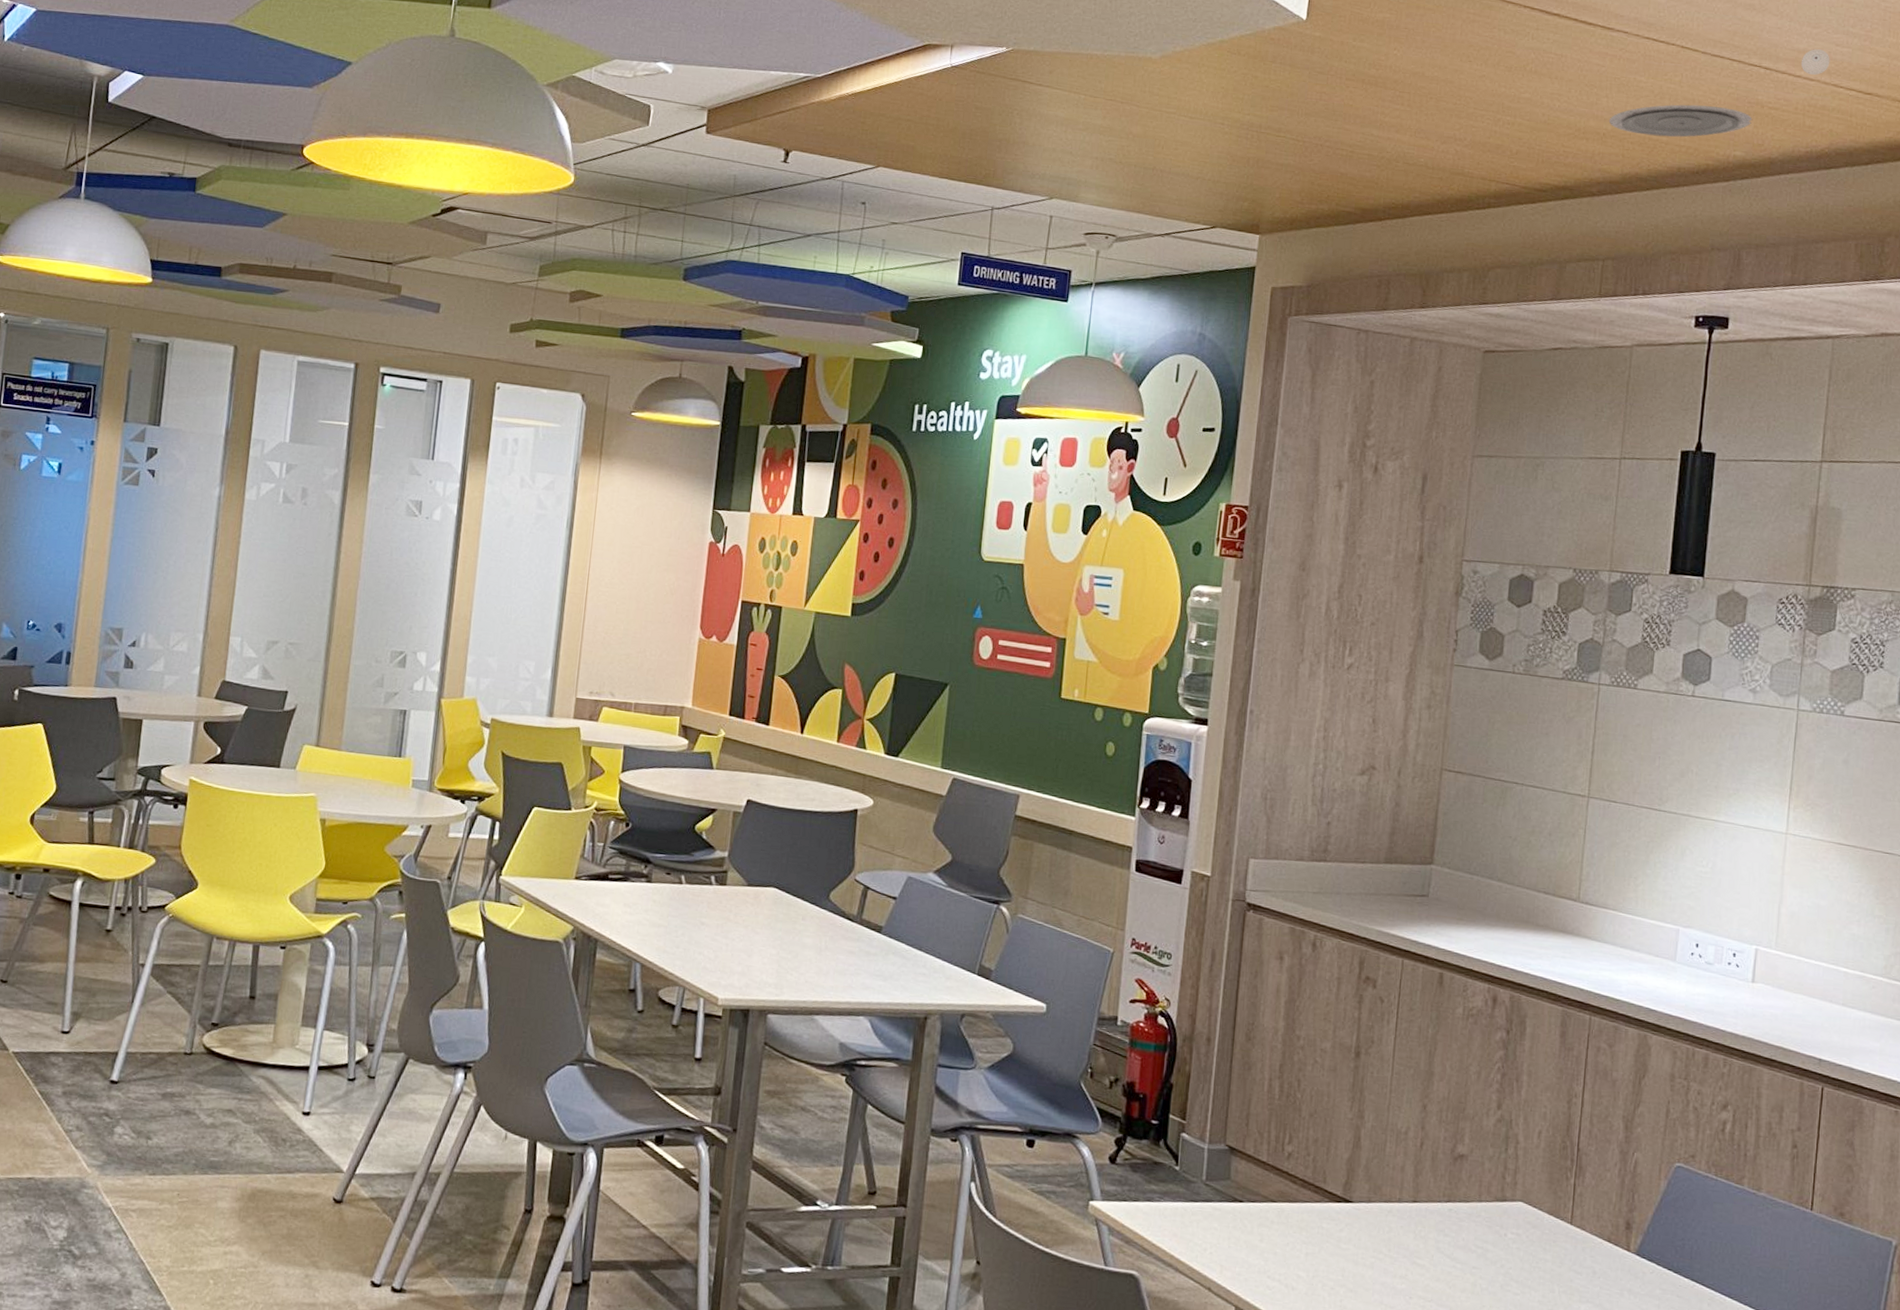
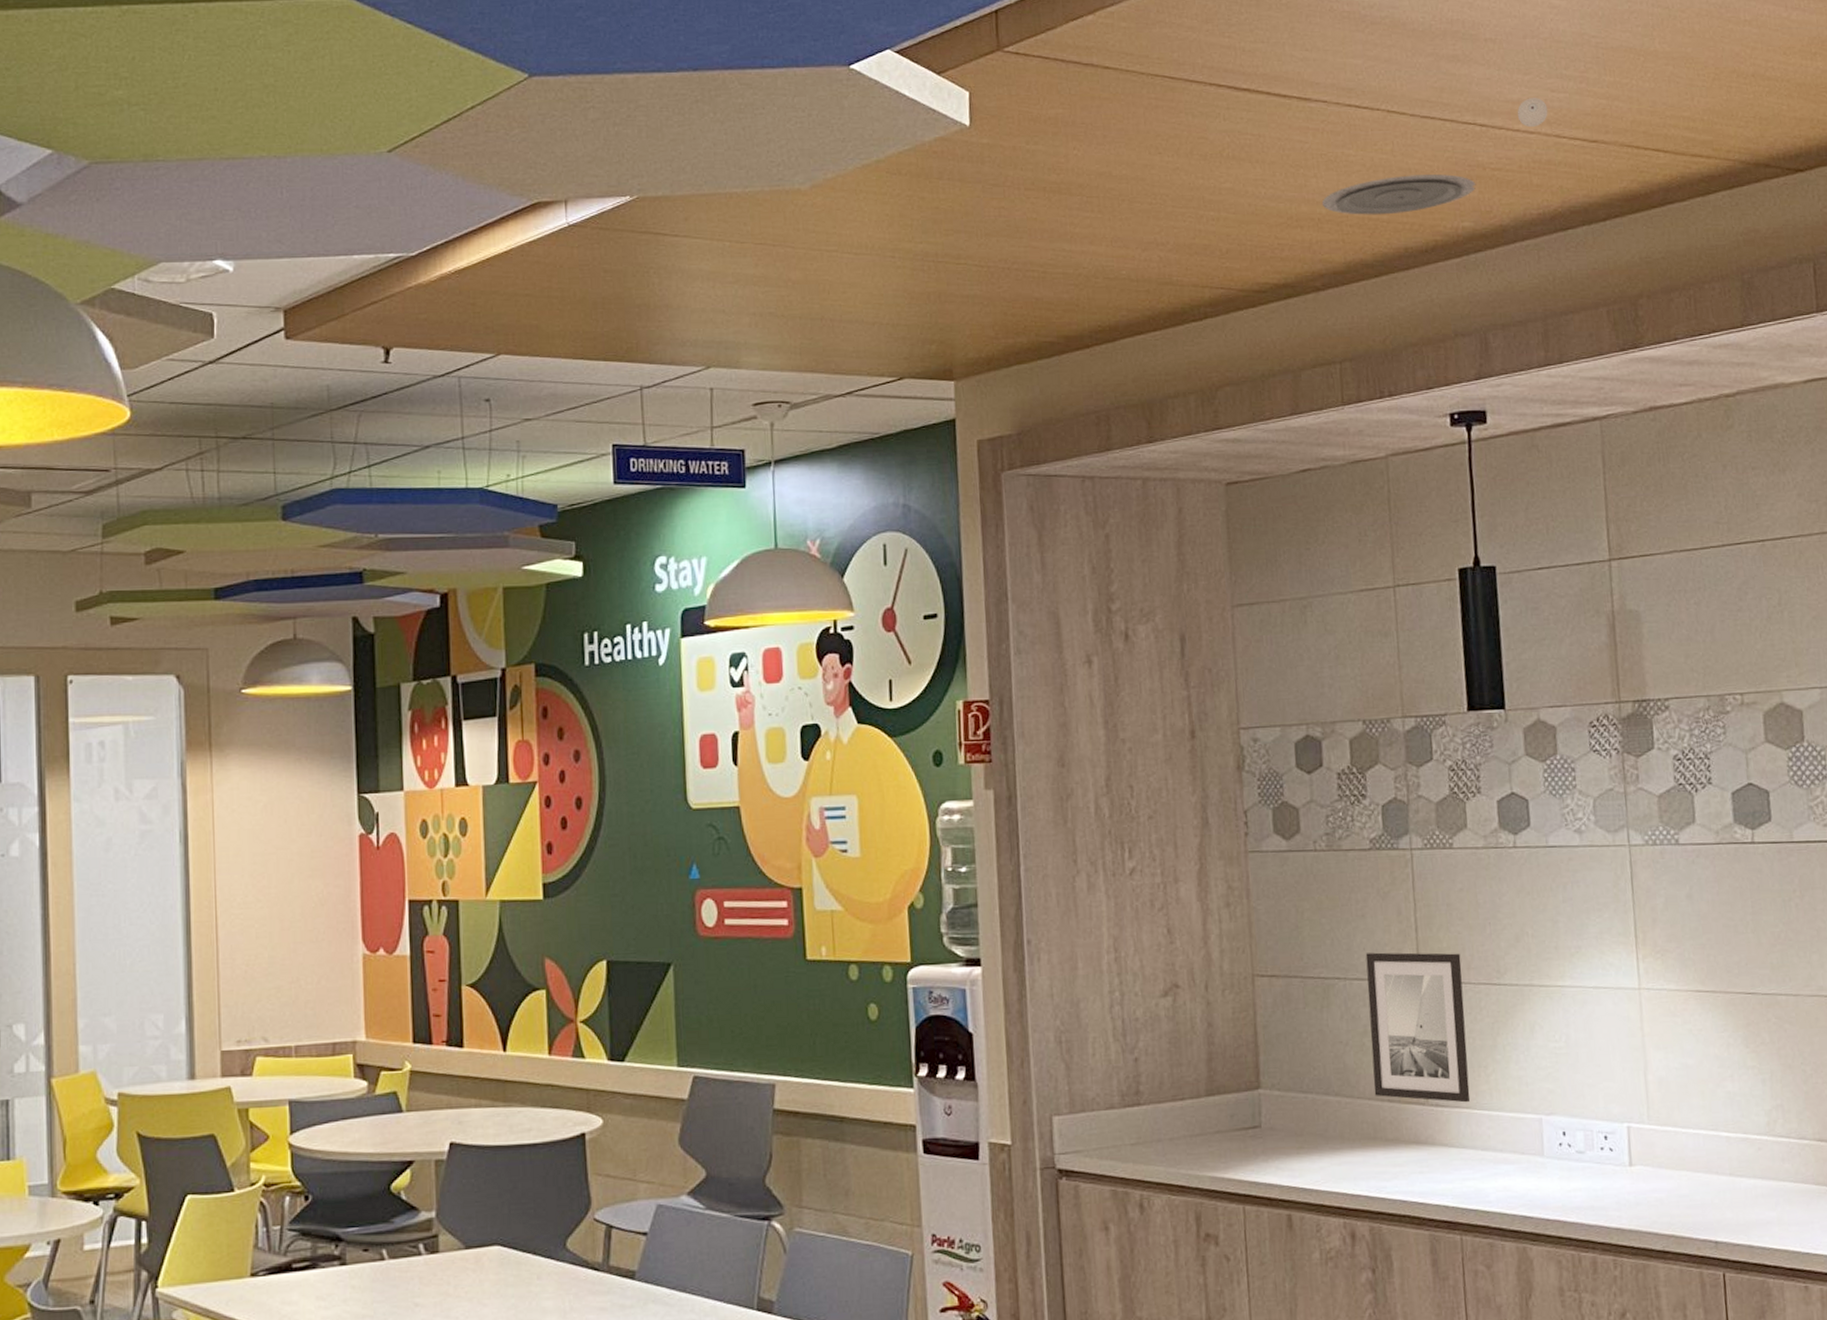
wall art: none [1533,765,1629,906] -> present [1365,952,1471,1103]

